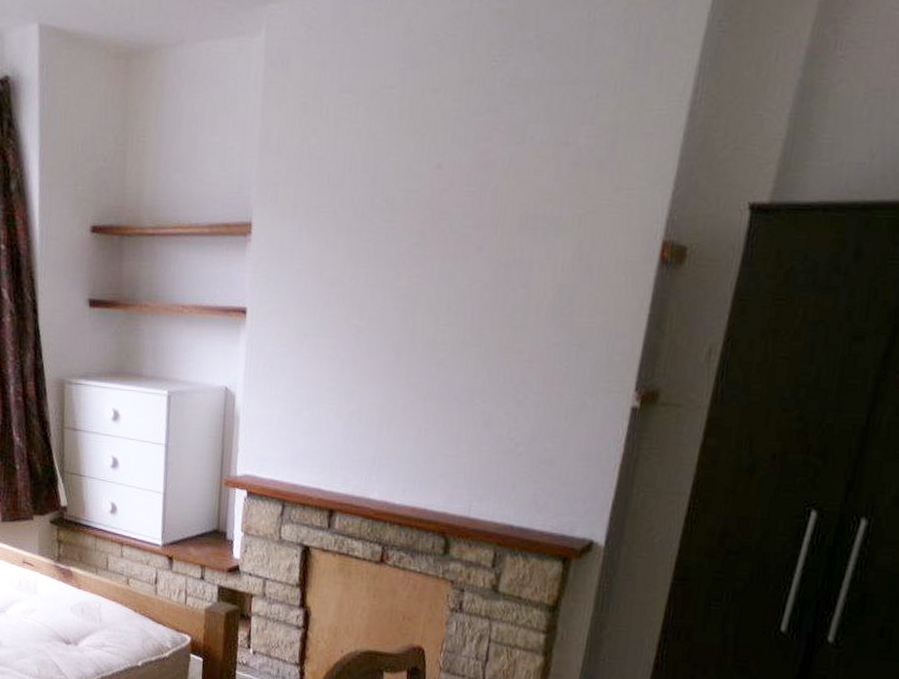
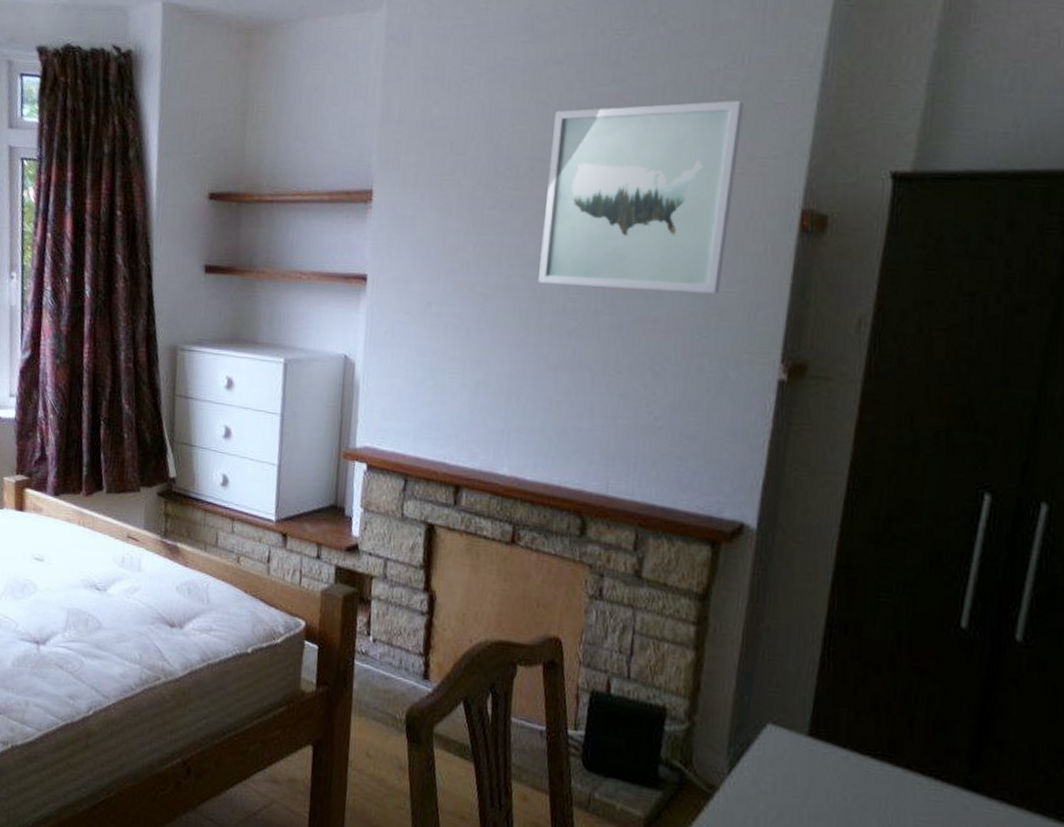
wall art: none [411,130,613,325] -> present [538,101,743,294]

